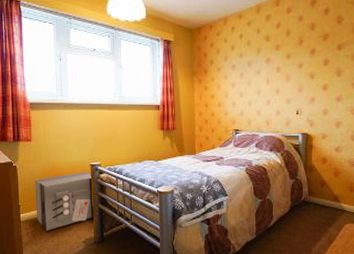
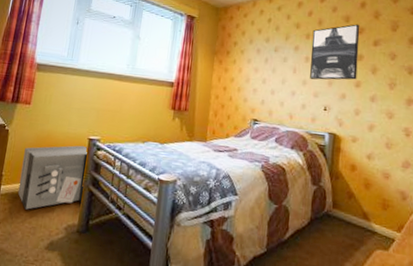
wall art: none [281,31,325,87] -> present [310,24,360,80]

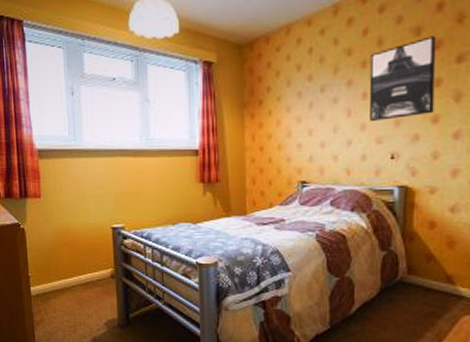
safe: present [17,145,87,210] -> none [46,235,119,309]

